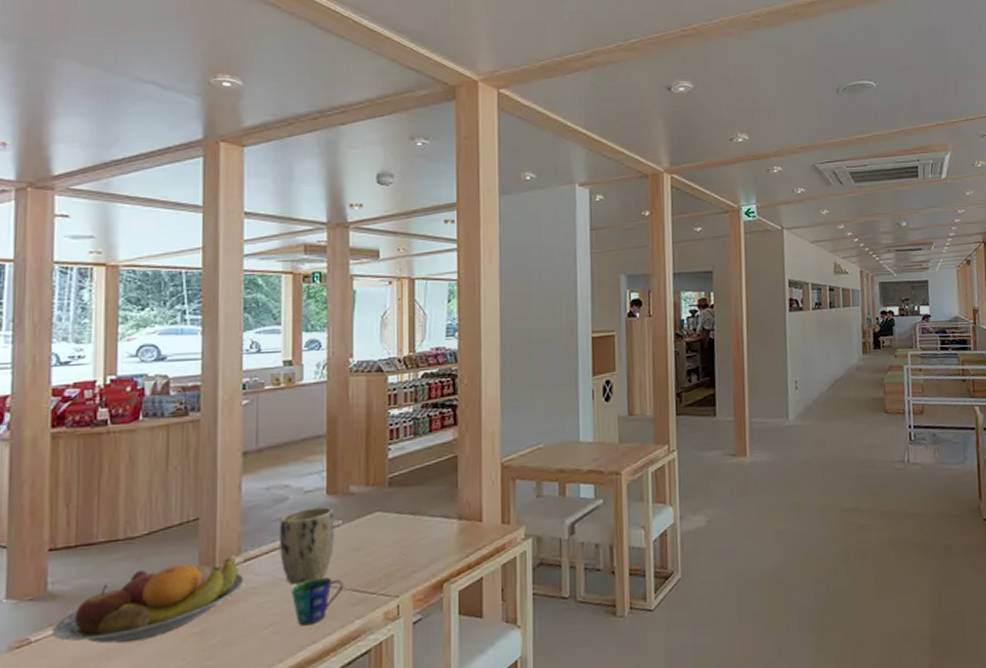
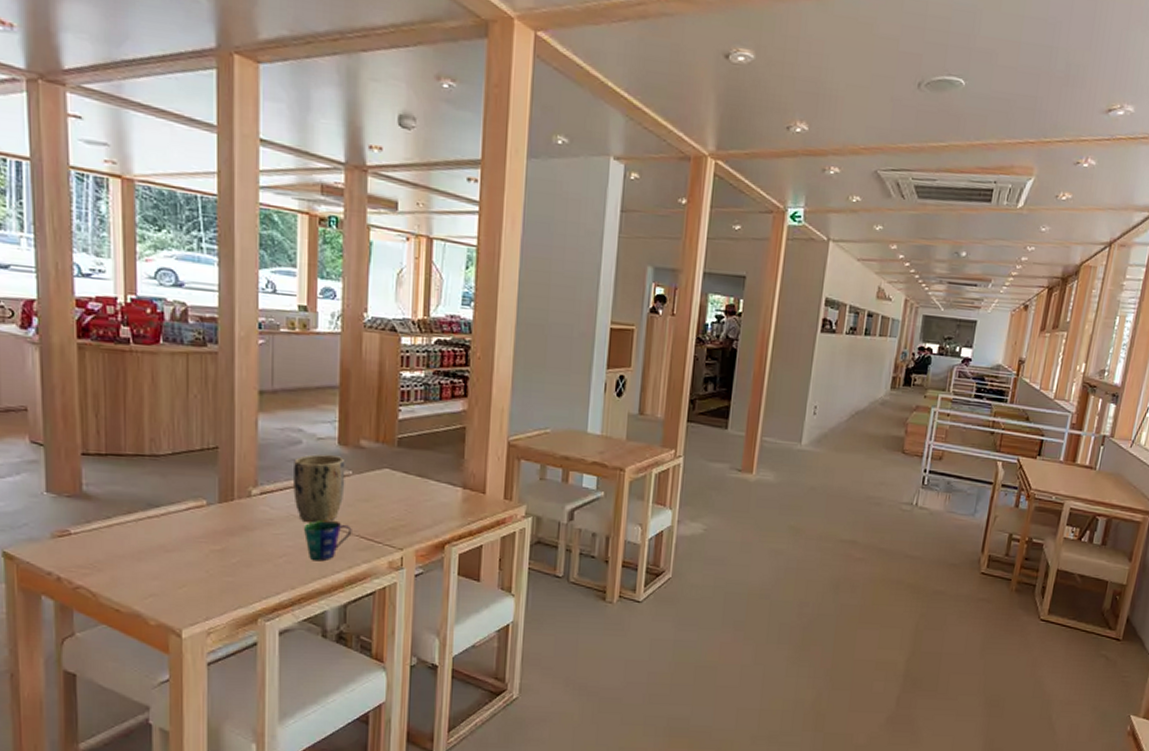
fruit bowl: present [52,558,244,644] -> none [89,486,260,549]

